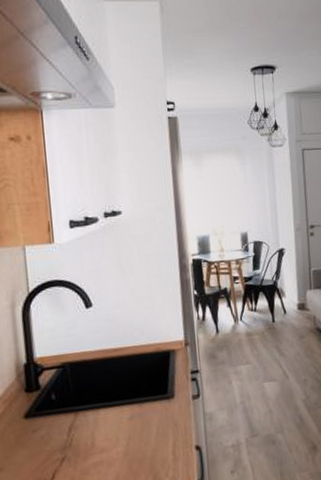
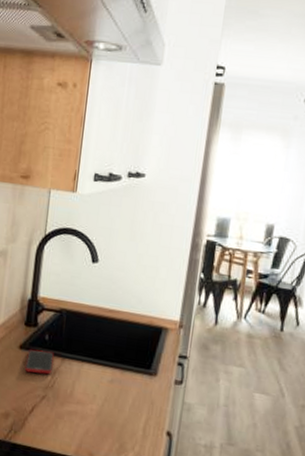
cell phone: none [35,410,67,440] -> present [24,349,54,375]

